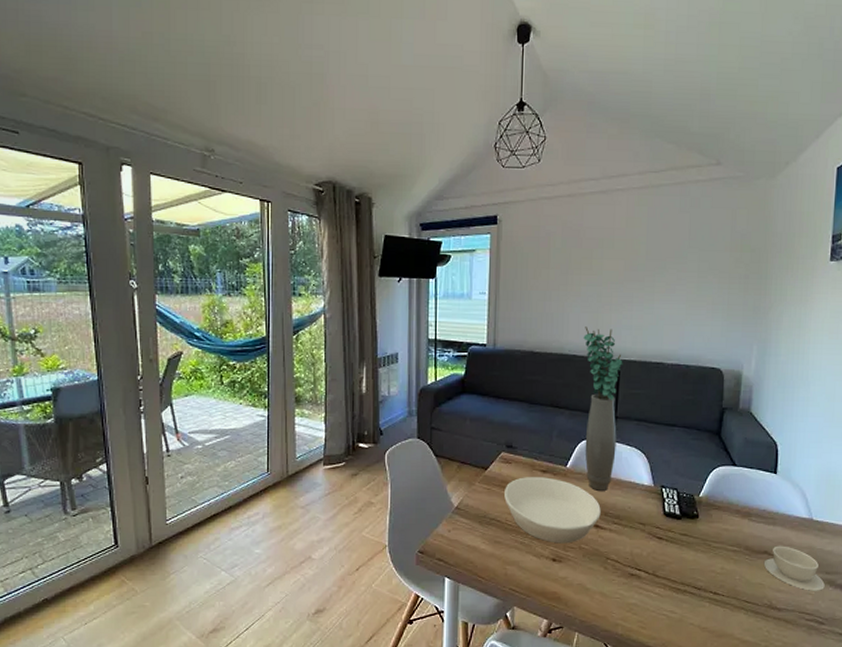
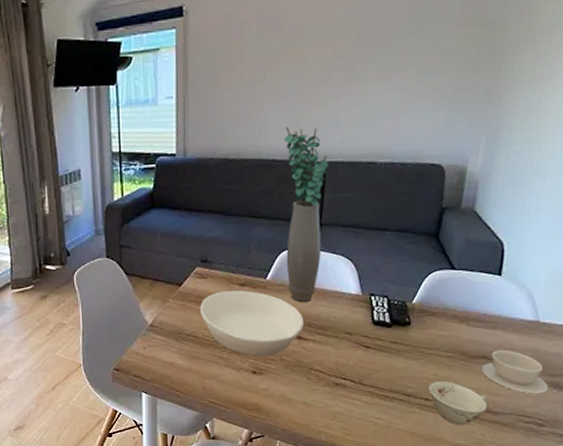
teacup: none [717,576,772,621] -> present [428,382,488,426]

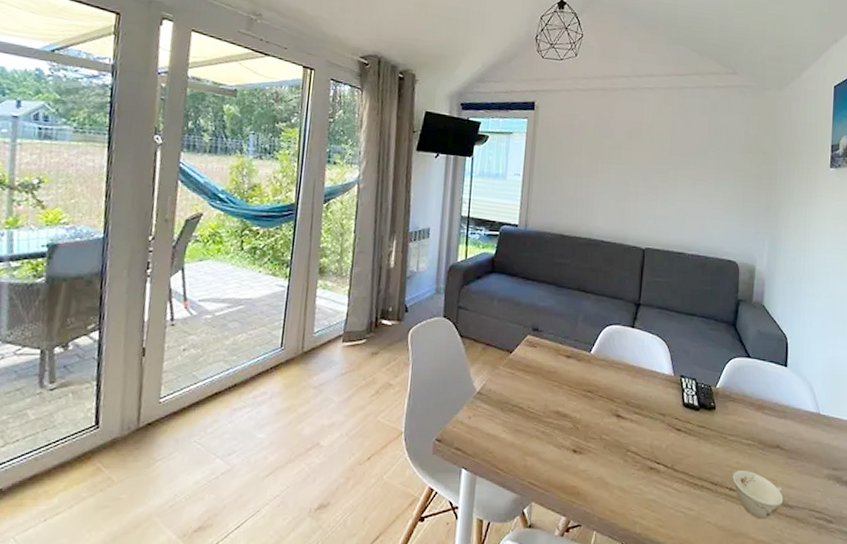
bowl: present [201,290,304,356] -> none [528,362,623,434]
vase: present [284,127,329,303] -> none [609,214,647,380]
teacup: present [480,349,549,394] -> none [776,440,832,488]

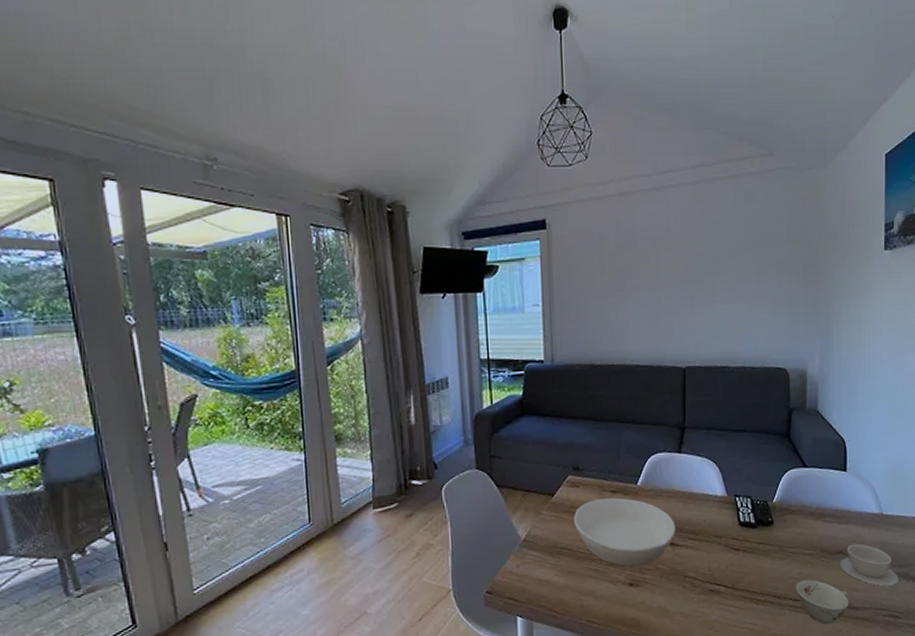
bowl: none [528,362,623,434] -> present [574,497,676,567]
teacup: none [776,440,832,488] -> present [839,543,898,586]

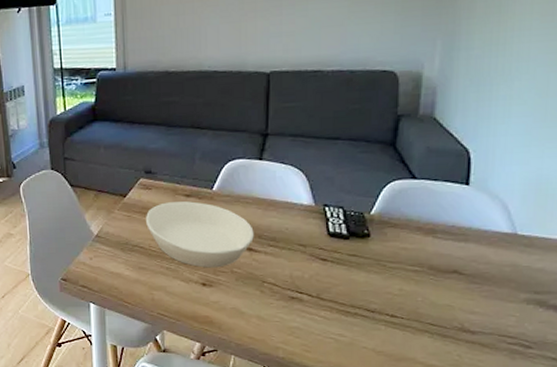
teacup: present [796,580,849,625] -> none [394,297,463,345]
teacup: present [839,543,898,586] -> none [452,264,533,313]

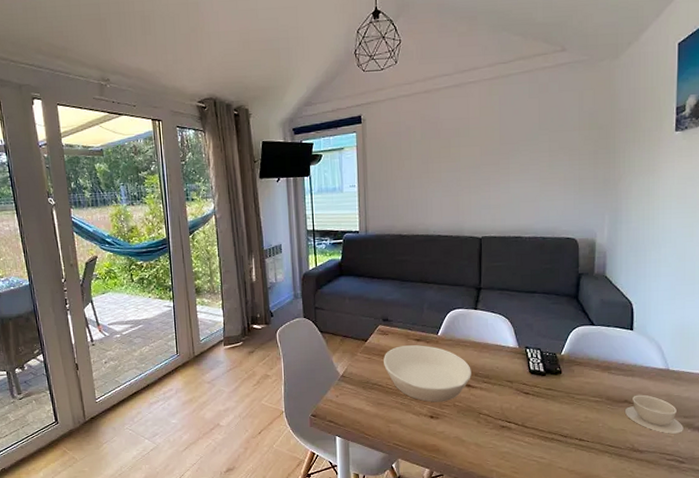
teacup: none [452,264,533,313] -> present [624,394,683,434]

